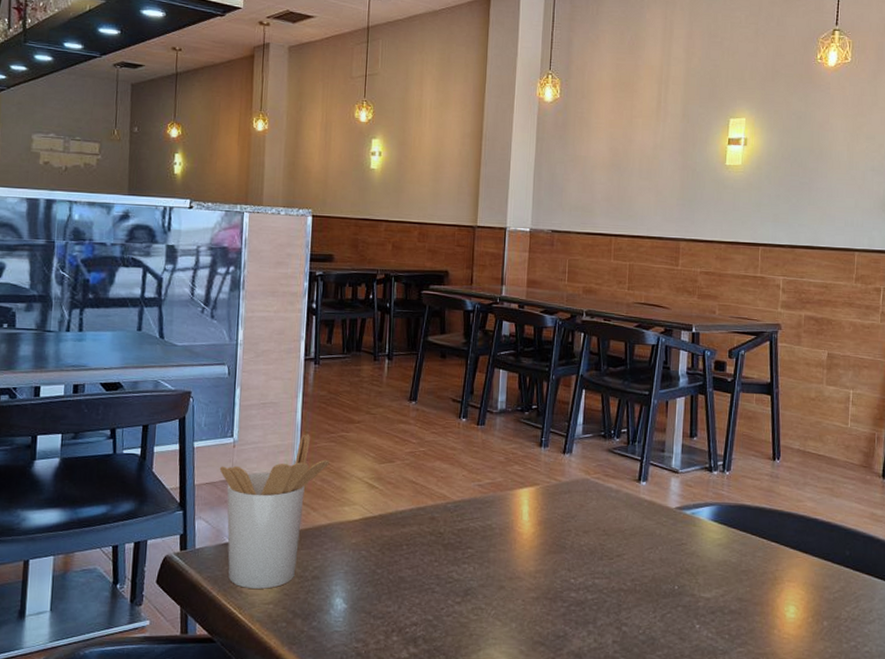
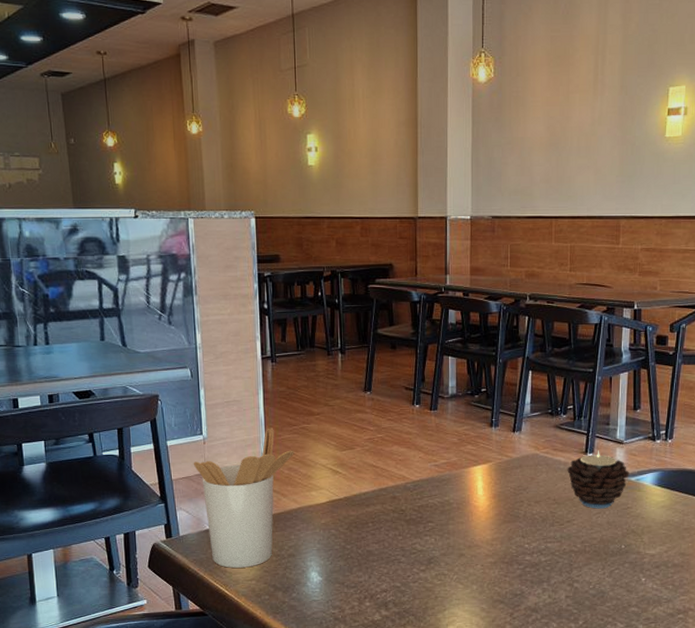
candle: none [618,479,684,544] -> present [567,450,629,509]

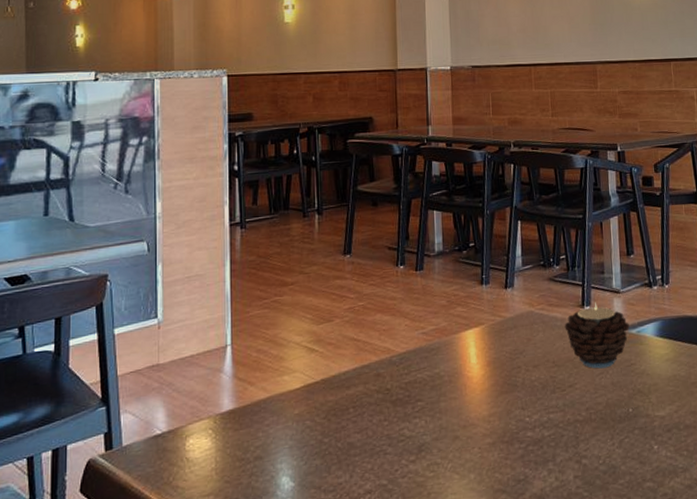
utensil holder: present [193,428,294,568] -> none [144,303,264,482]

